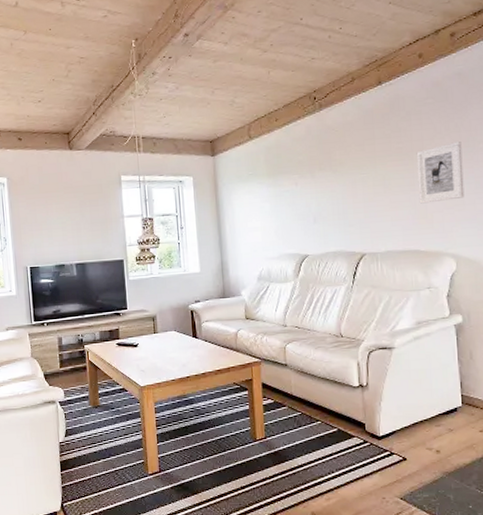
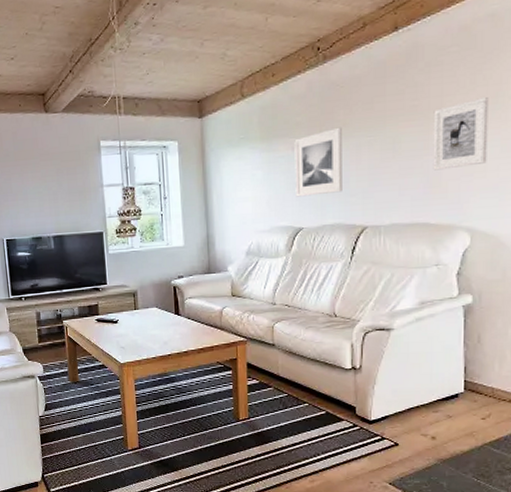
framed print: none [297,165,342,227] -> present [294,127,342,197]

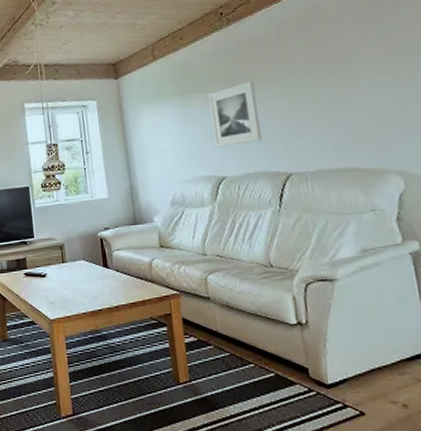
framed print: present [433,97,489,171] -> none [342,47,407,117]

